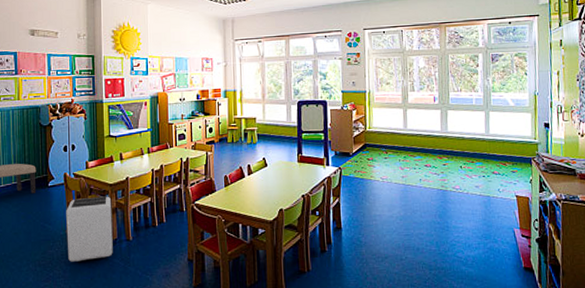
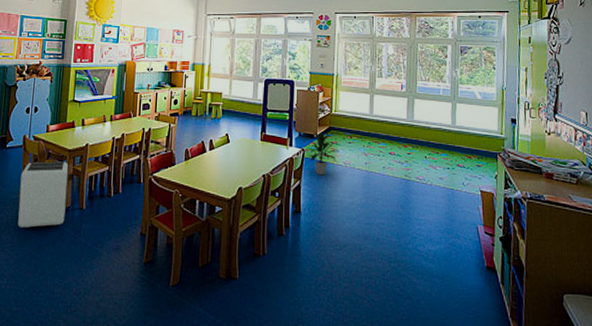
indoor plant: none [344,149,376,192] -> present [307,131,340,176]

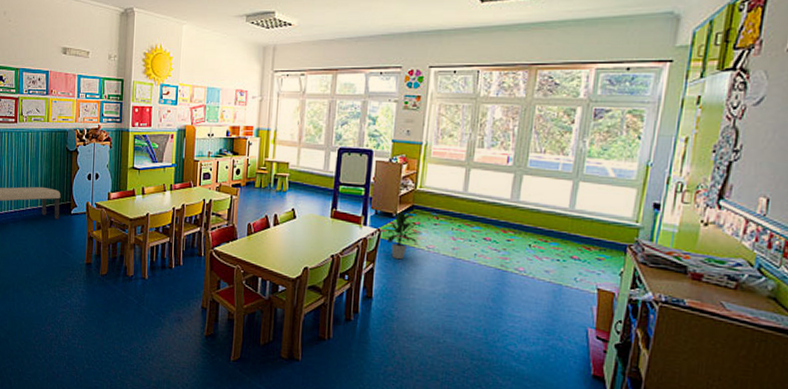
air purifier: present [18,161,69,228] -> none [85,229,131,293]

